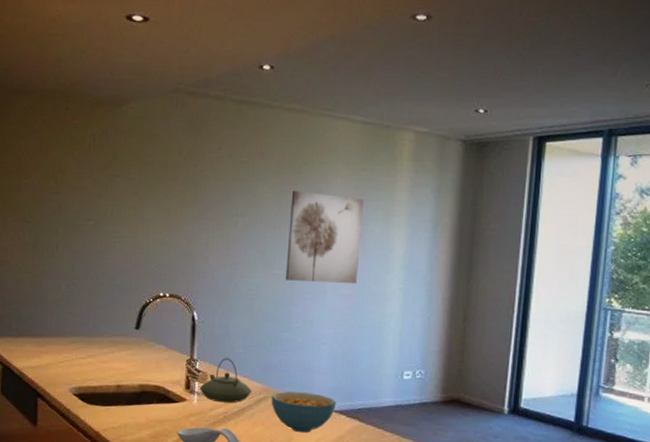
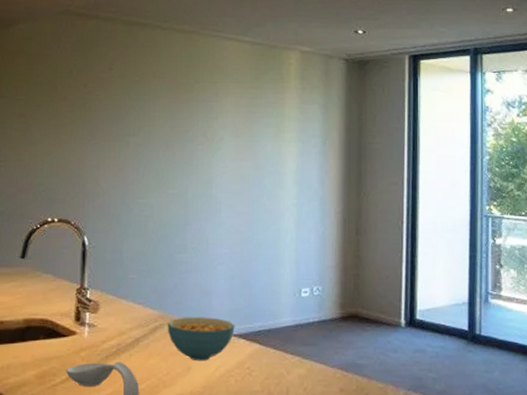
teapot: present [200,358,252,403] -> none [91,285,147,334]
wall art: present [286,191,364,284] -> none [180,109,255,201]

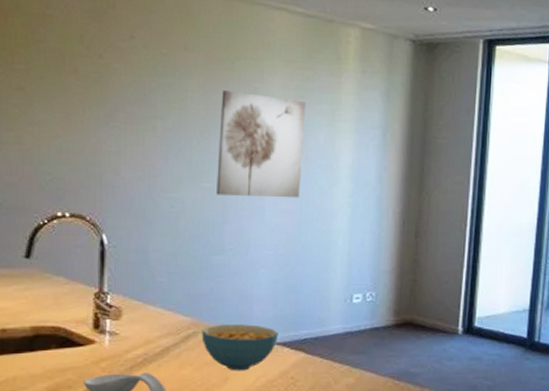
wall art: none [180,109,255,201] -> present [217,90,306,198]

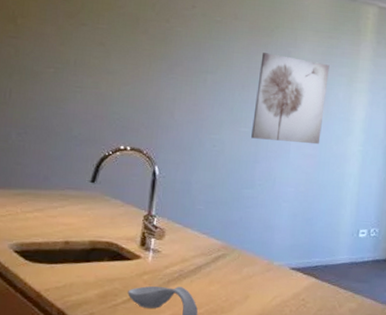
cereal bowl: present [201,324,279,371] -> none [229,249,294,291]

